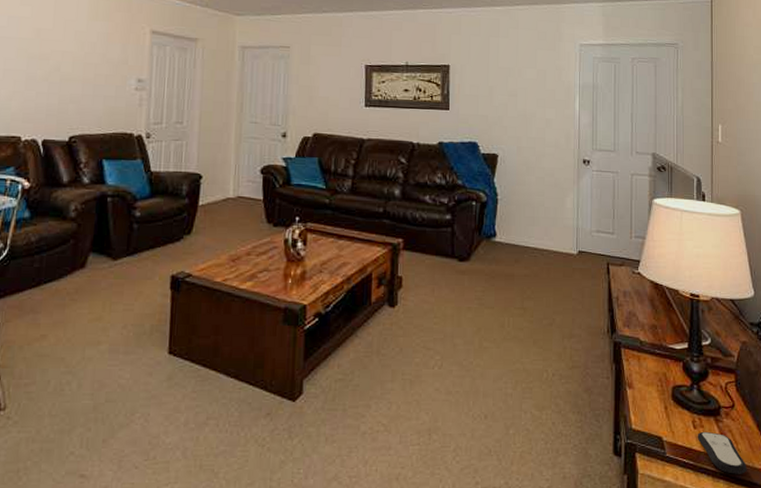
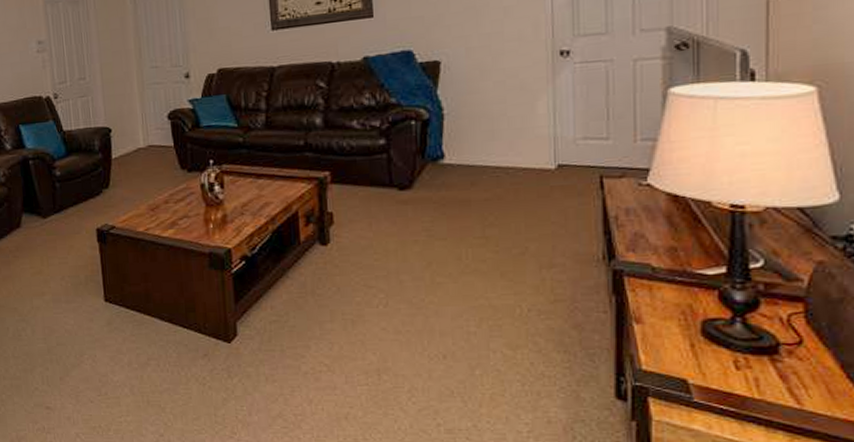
remote control: present [697,431,747,474] -> none [741,373,822,425]

